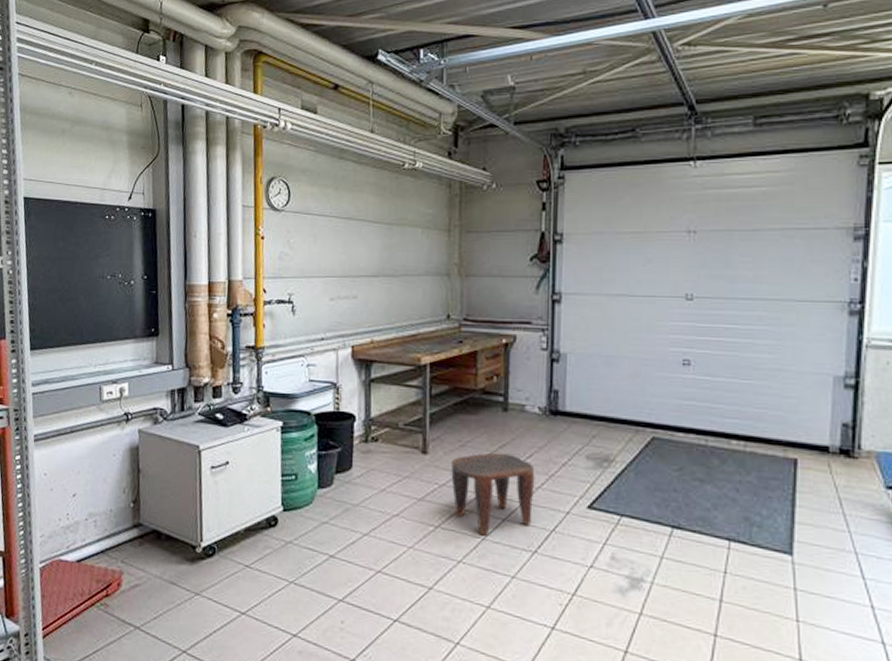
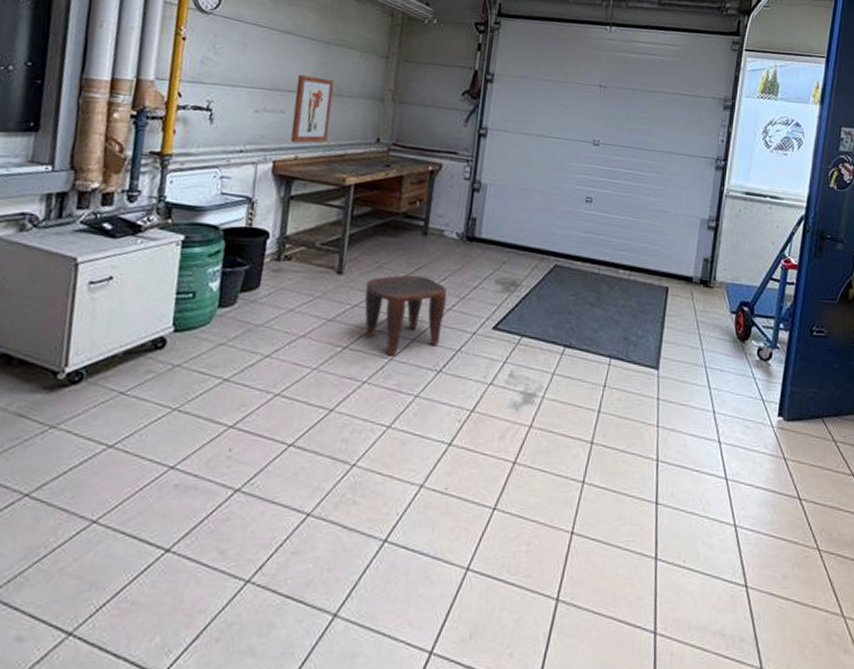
wall art: none [365,259,400,327] -> present [291,75,335,143]

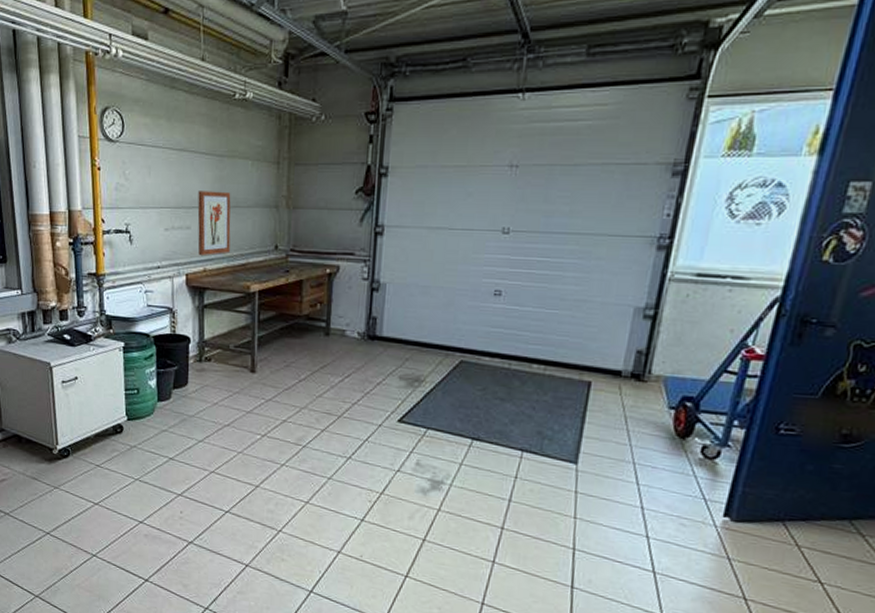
stool: present [364,274,447,356] -> none [276,372,352,444]

